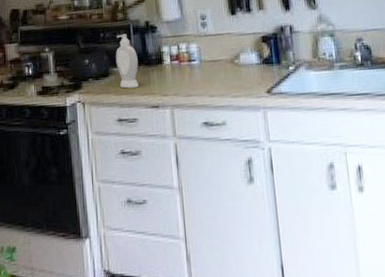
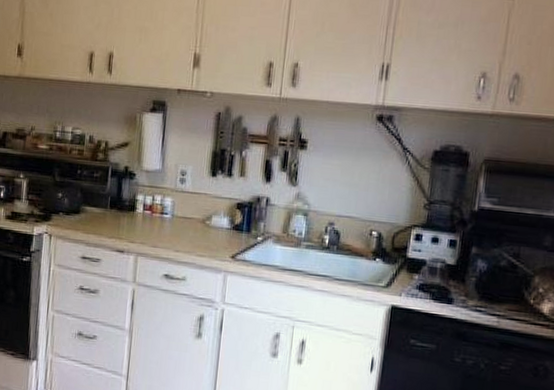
soap bottle: present [115,34,139,89] -> none [88,175,111,230]

